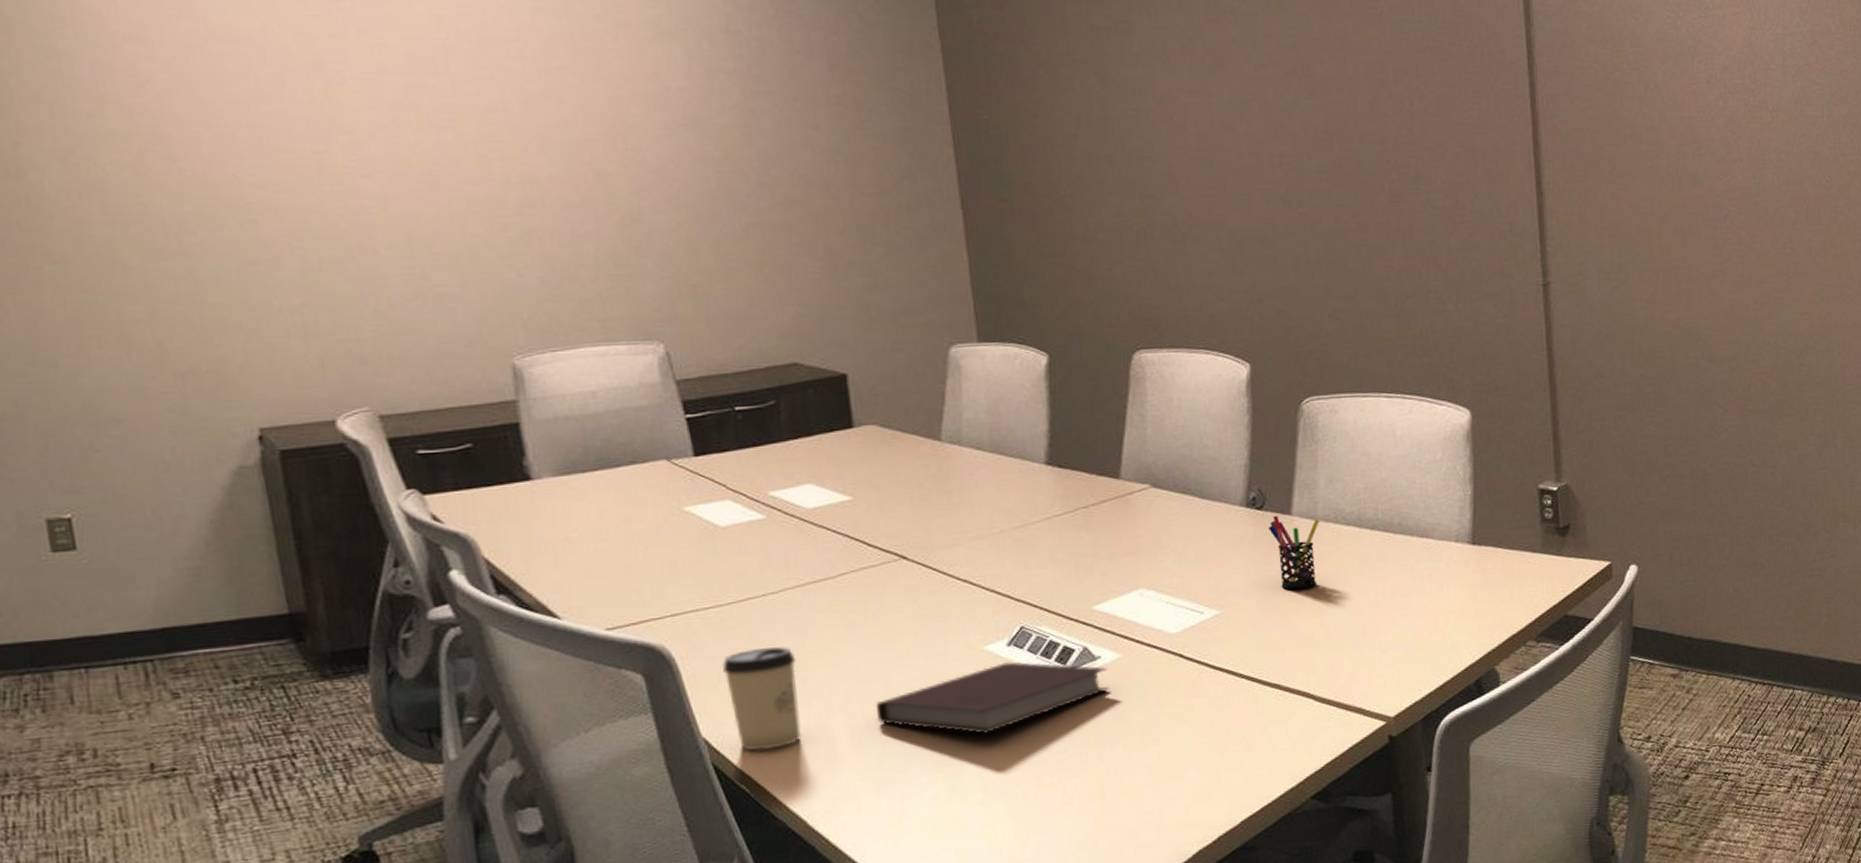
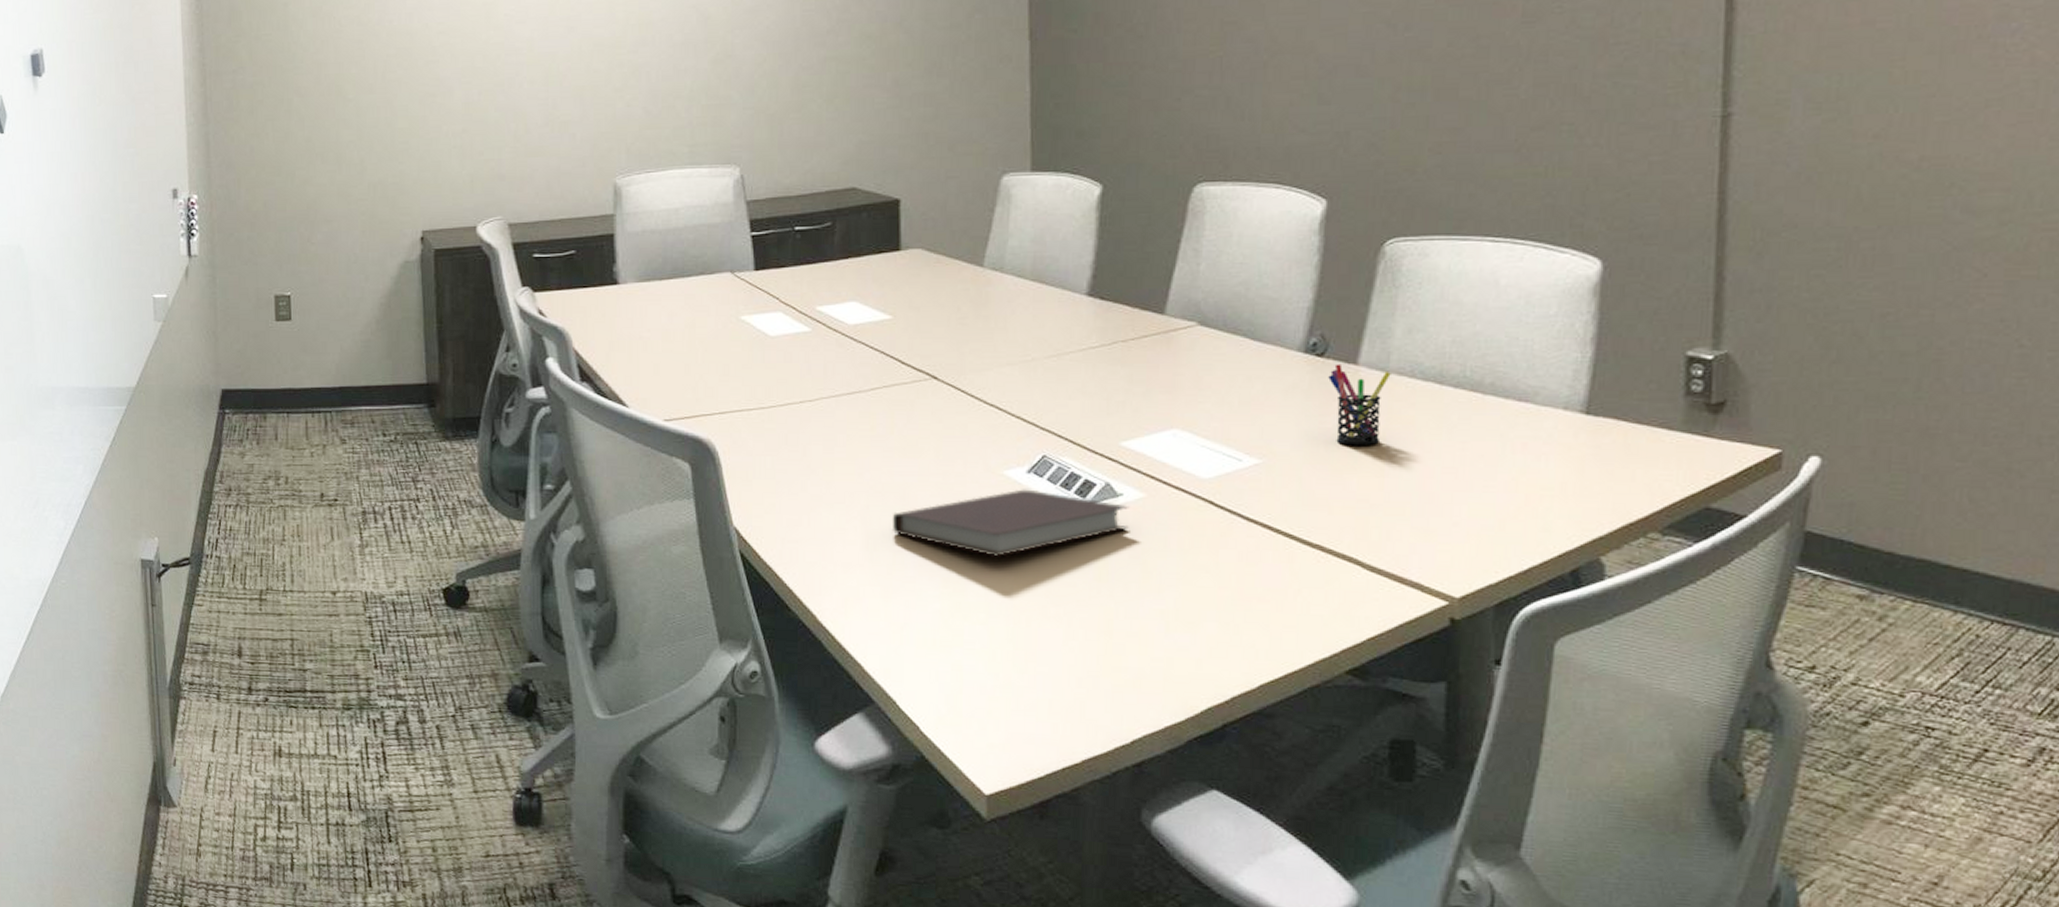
cup: present [722,647,801,751] -> none [758,451,824,545]

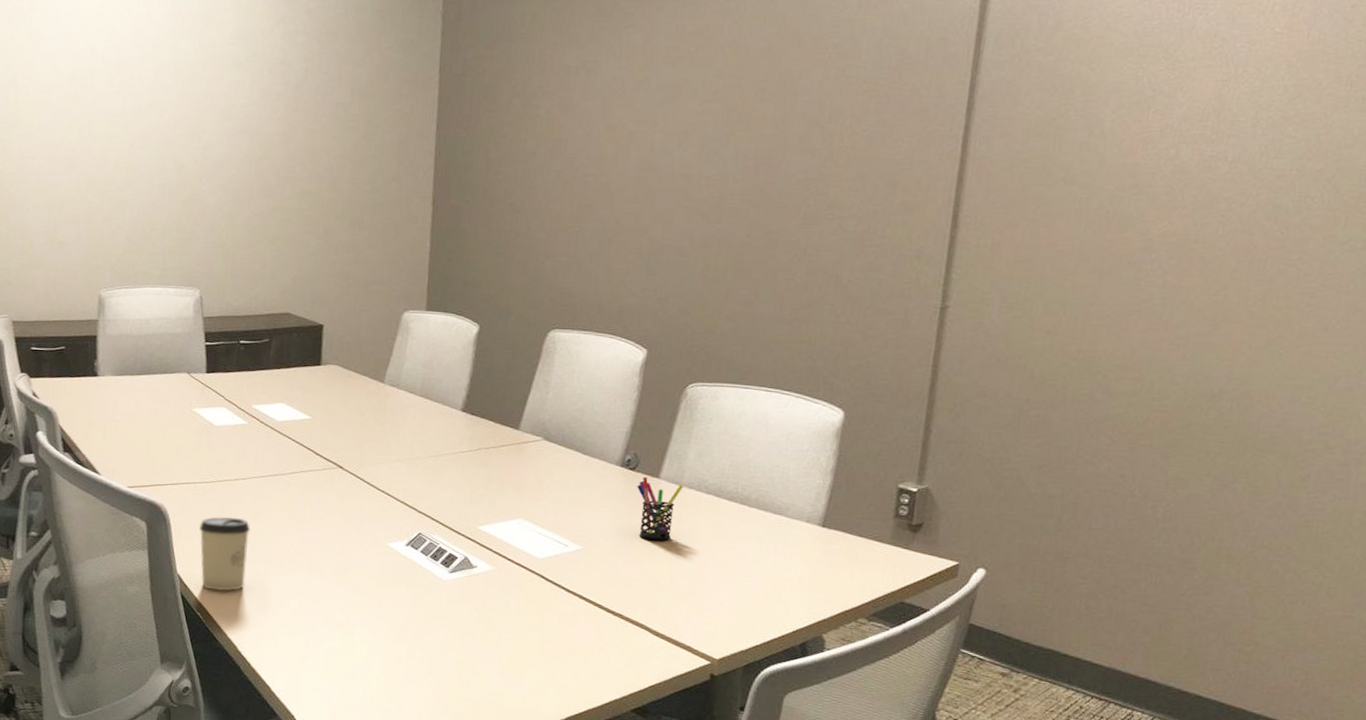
cup: none [758,451,824,545] -> present [199,517,251,591]
notebook: present [891,489,1129,557] -> none [299,558,481,609]

